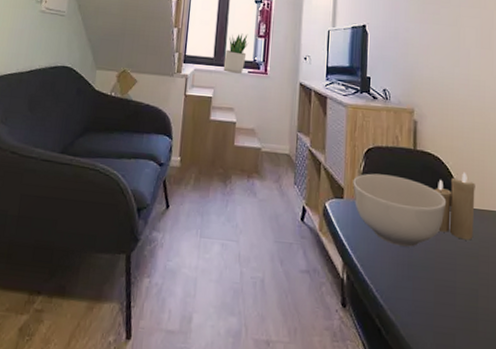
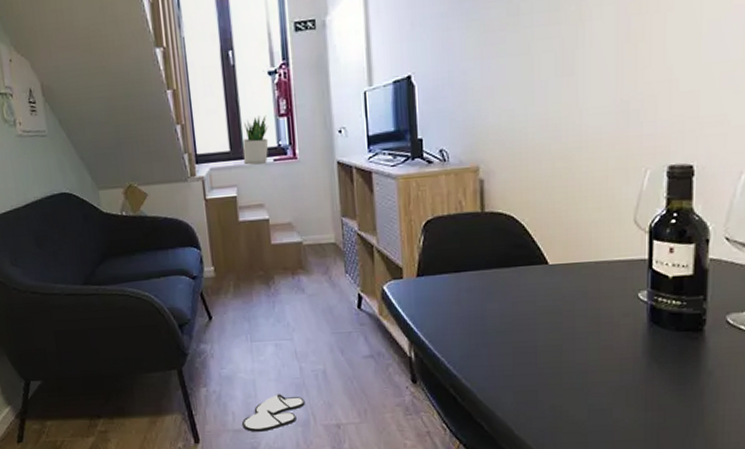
slippers: none [175,297,240,337] -> present [241,394,305,432]
bowl: present [353,173,447,247] -> none [412,244,524,316]
candle: present [434,171,475,241] -> none [507,226,557,298]

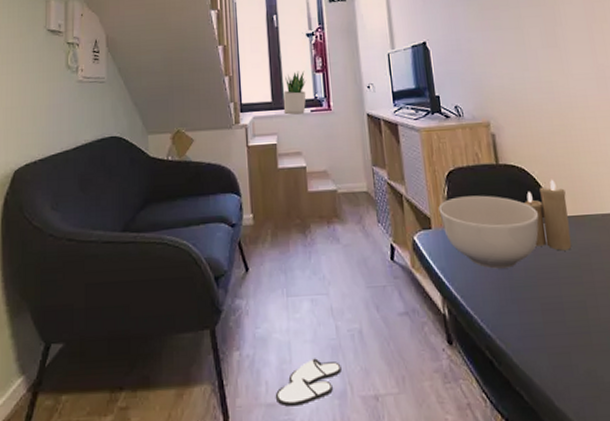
bowl: none [412,244,524,316] -> present [438,195,539,269]
candle: none [507,226,557,298] -> present [523,179,572,251]

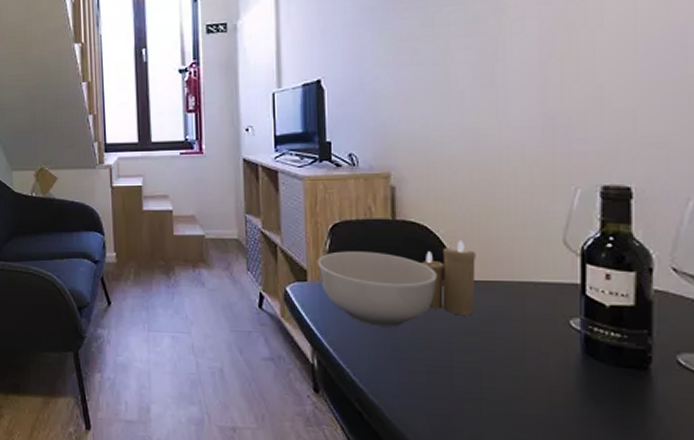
slippers: present [275,358,342,407] -> none [134,388,200,426]
planter: present [283,71,307,115] -> none [150,110,177,157]

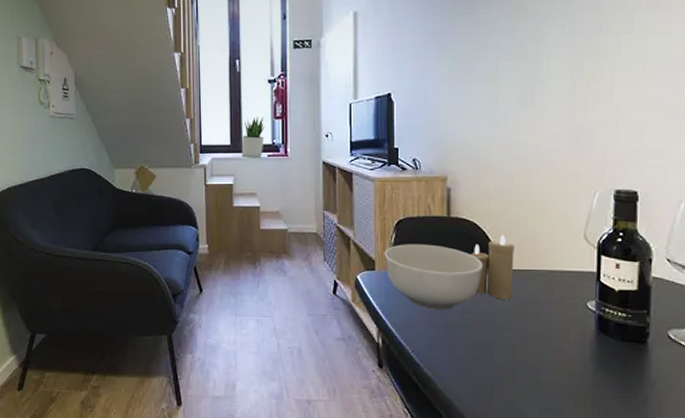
planter: none [150,110,177,157] -> present [241,116,266,158]

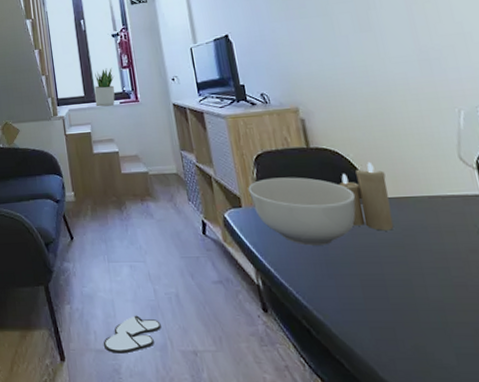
slippers: none [221,366,280,401] -> present [103,315,161,354]

